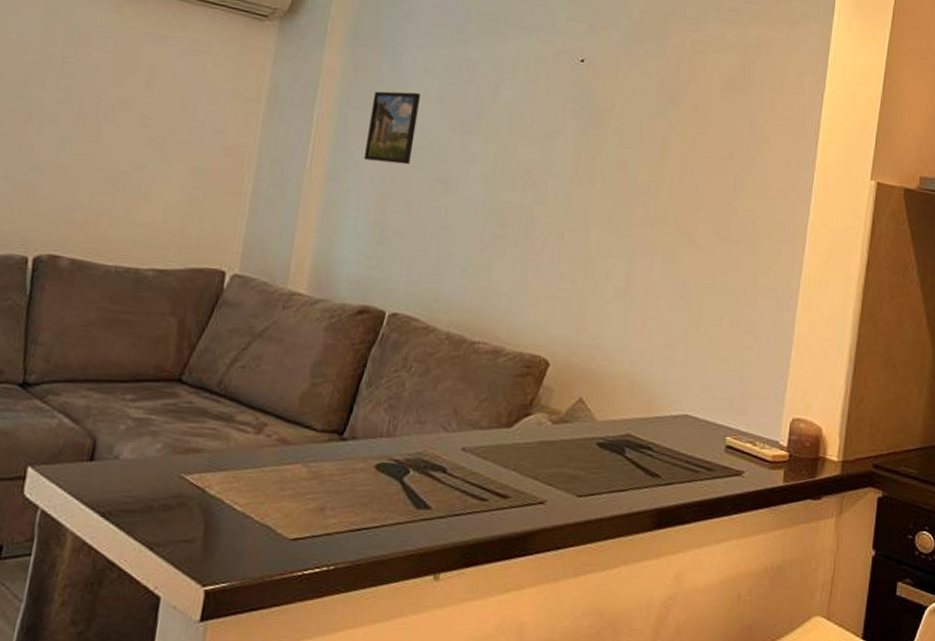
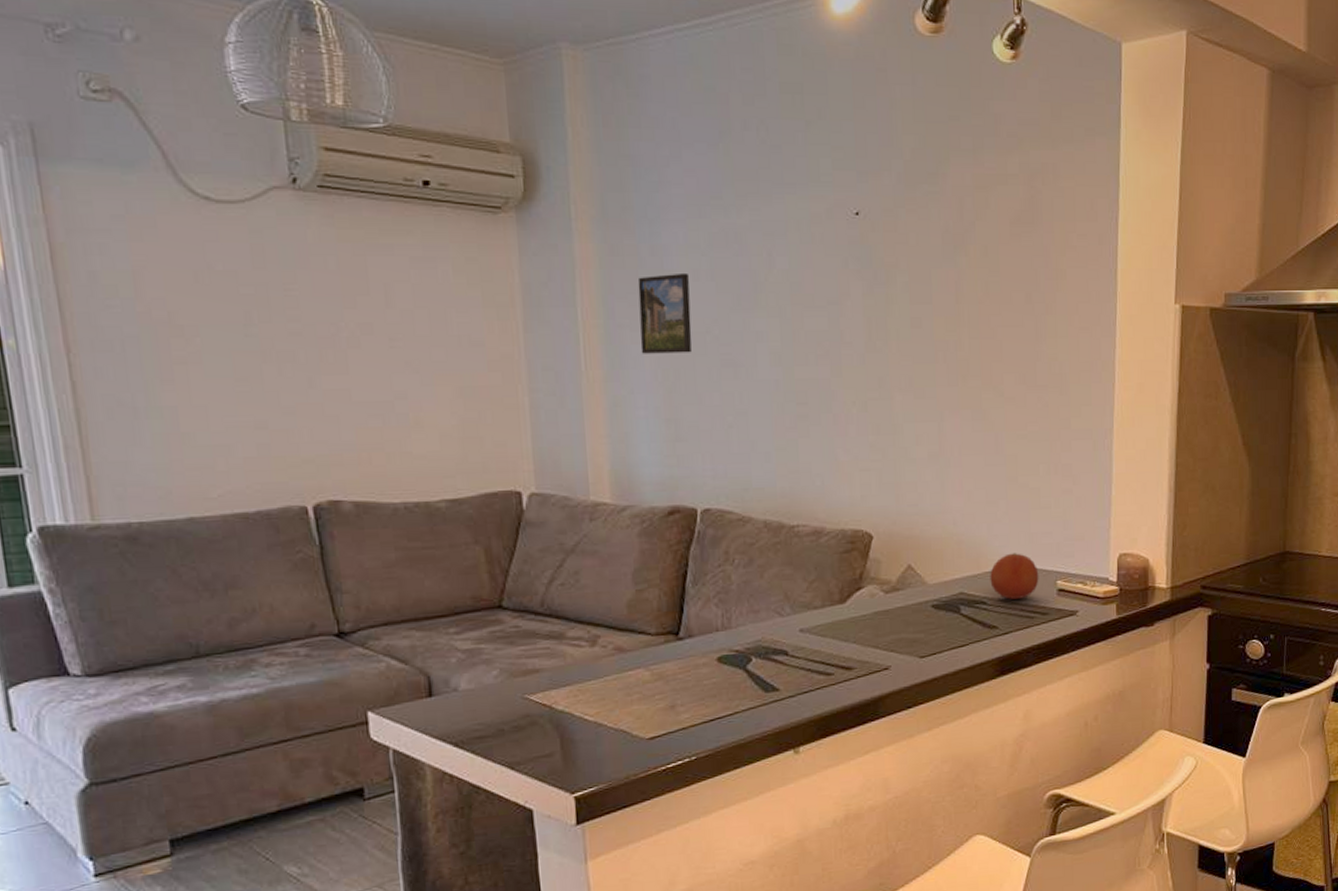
fruit: none [659,401,709,450] -> present [990,553,1039,600]

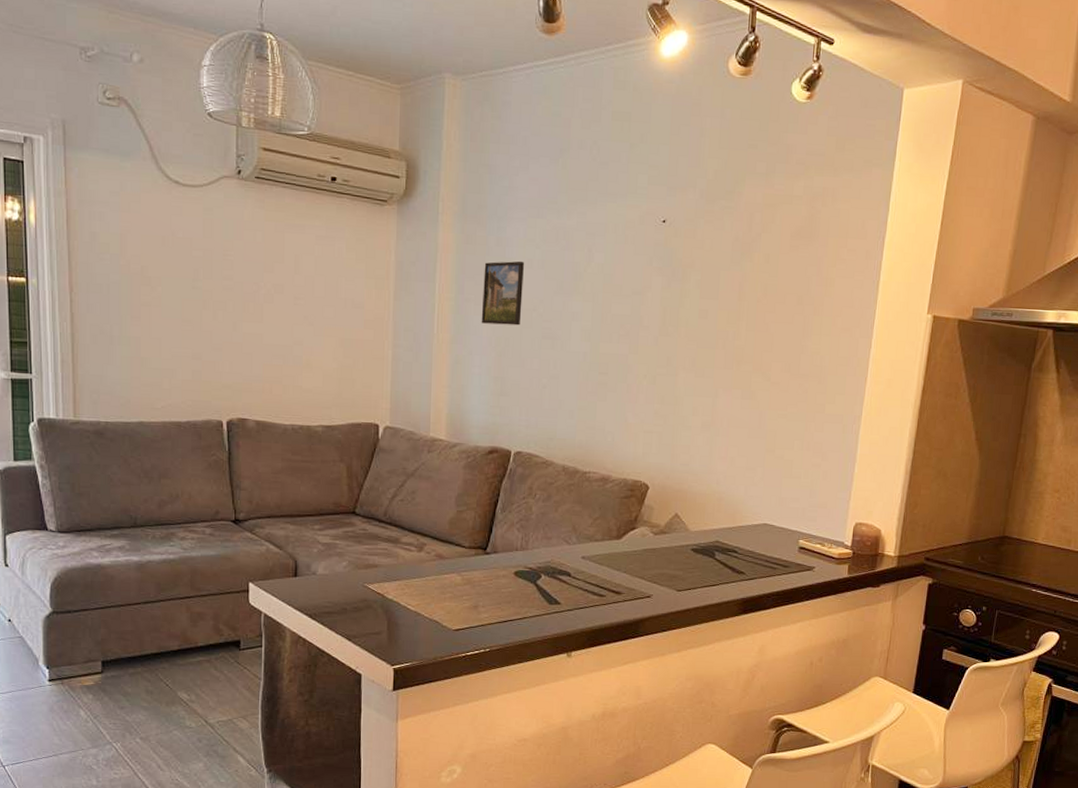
fruit: present [990,553,1039,600] -> none [742,512,785,552]

